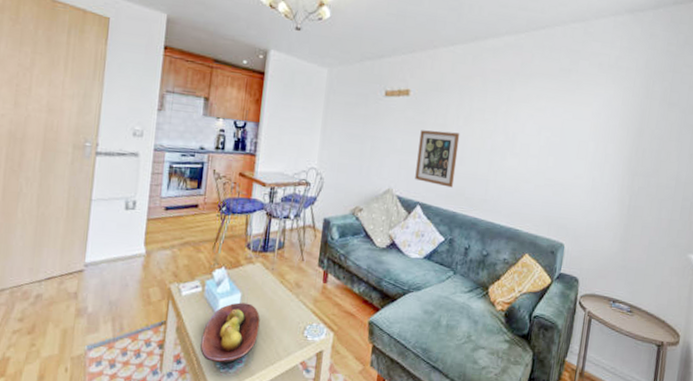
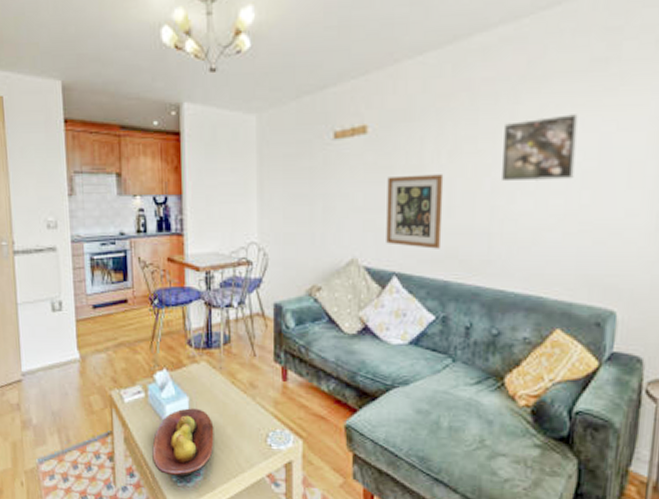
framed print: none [499,103,550,148] -> present [502,114,578,180]

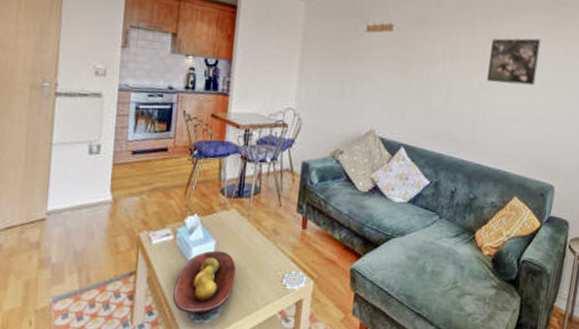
wall art: present [386,174,444,249] -> none [398,67,447,128]

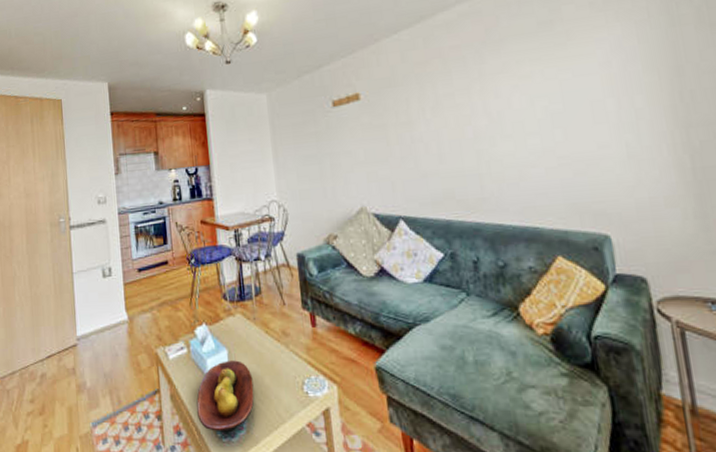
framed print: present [487,38,541,86] -> none [475,67,544,128]

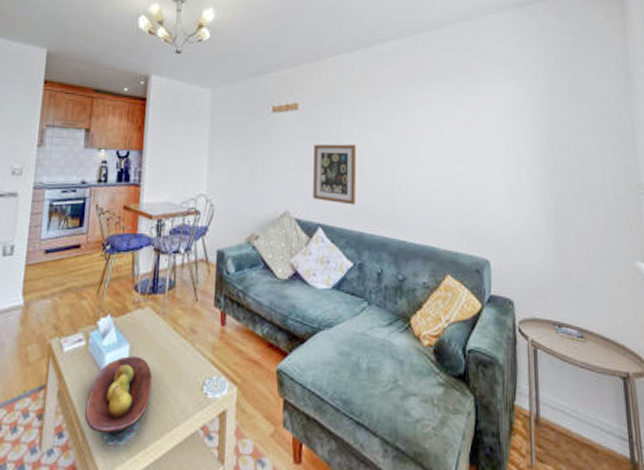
wall art: none [382,127,439,193] -> present [313,144,357,205]

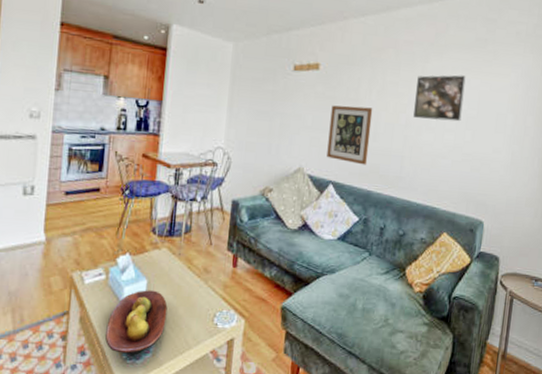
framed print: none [399,106,450,154] -> present [413,75,466,122]

